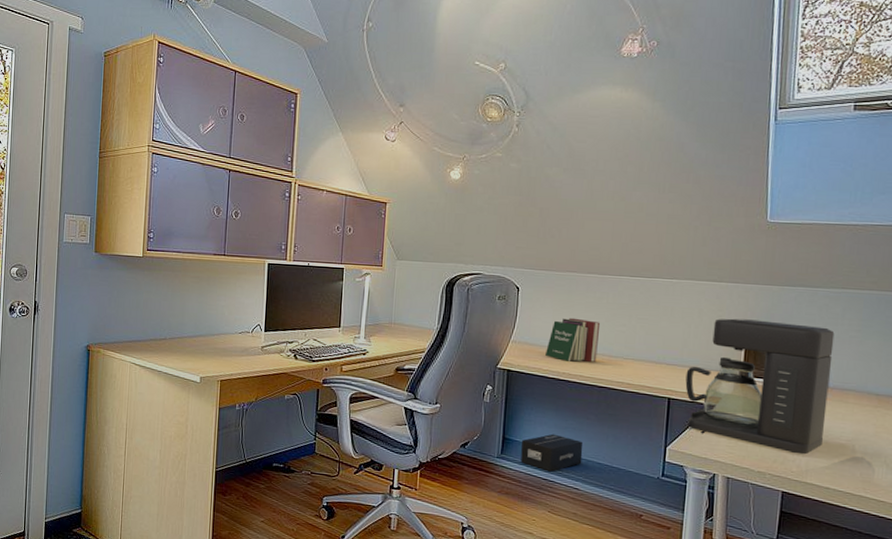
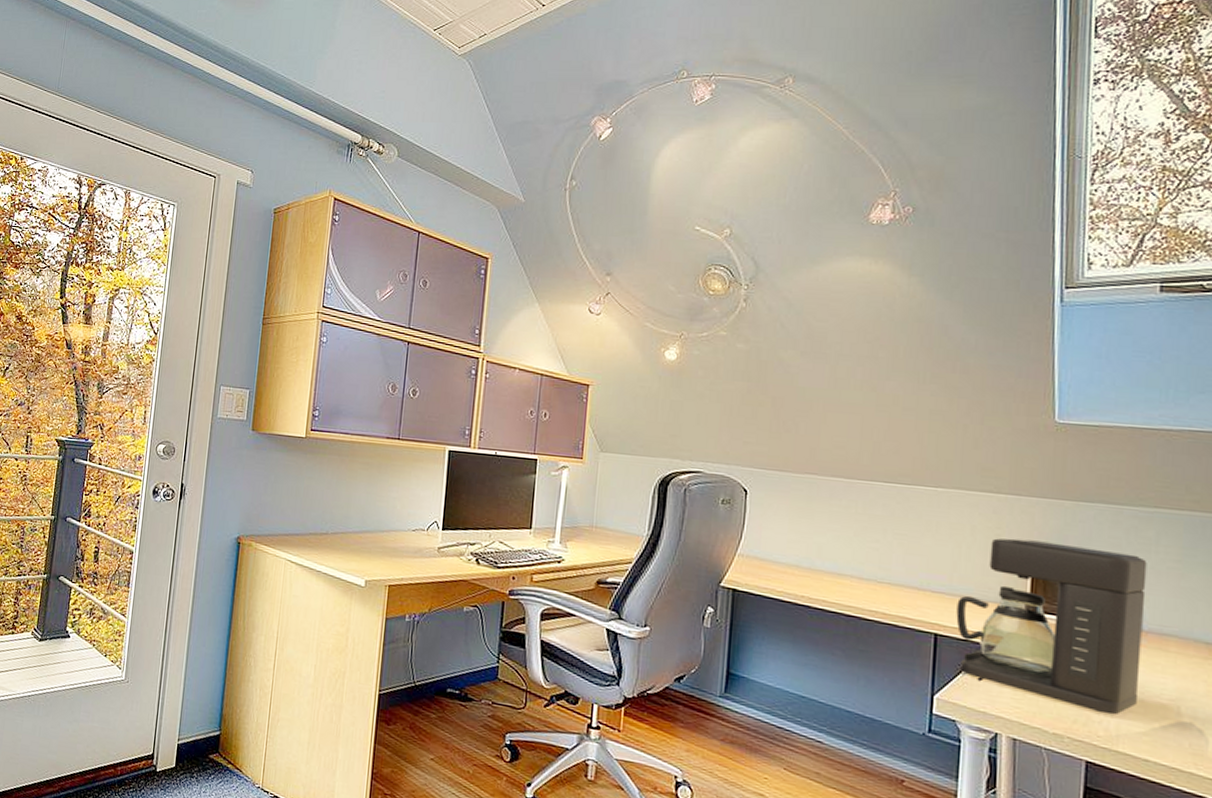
box: present [521,433,583,472] -> none [749,670,828,719]
books: present [545,317,601,363] -> none [780,529,848,586]

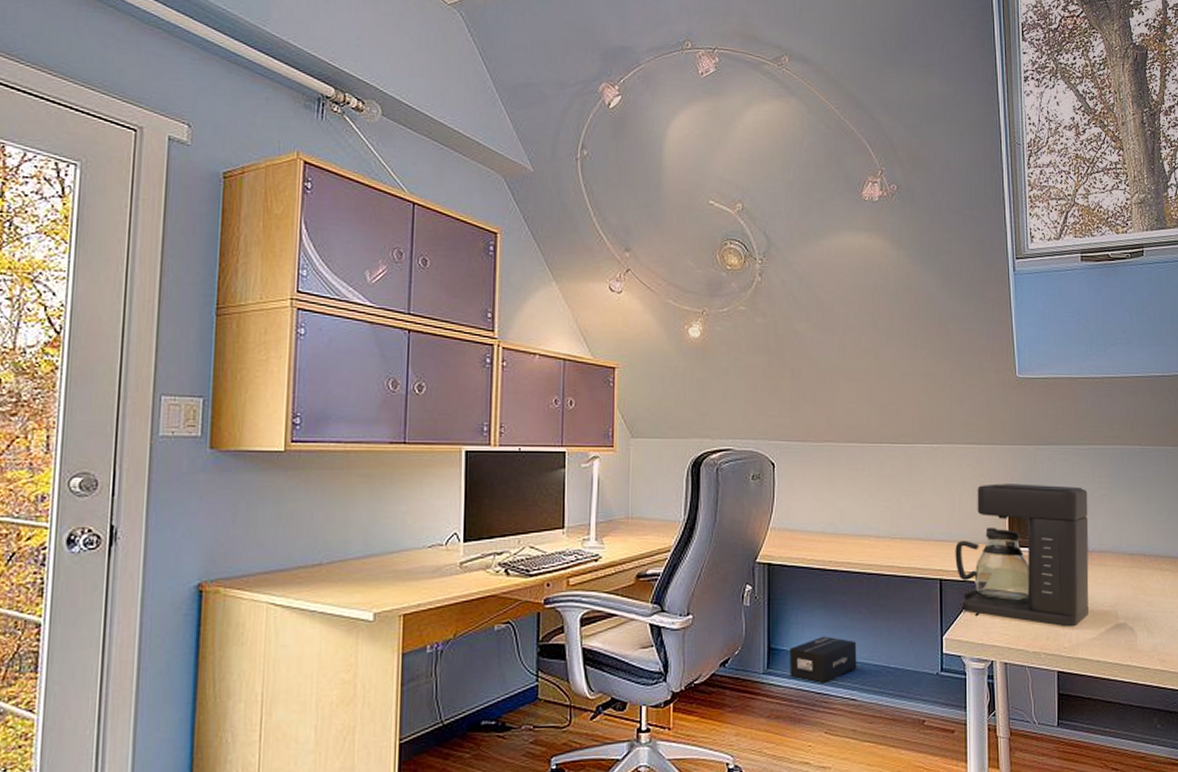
box: none [749,670,828,719] -> present [789,636,857,683]

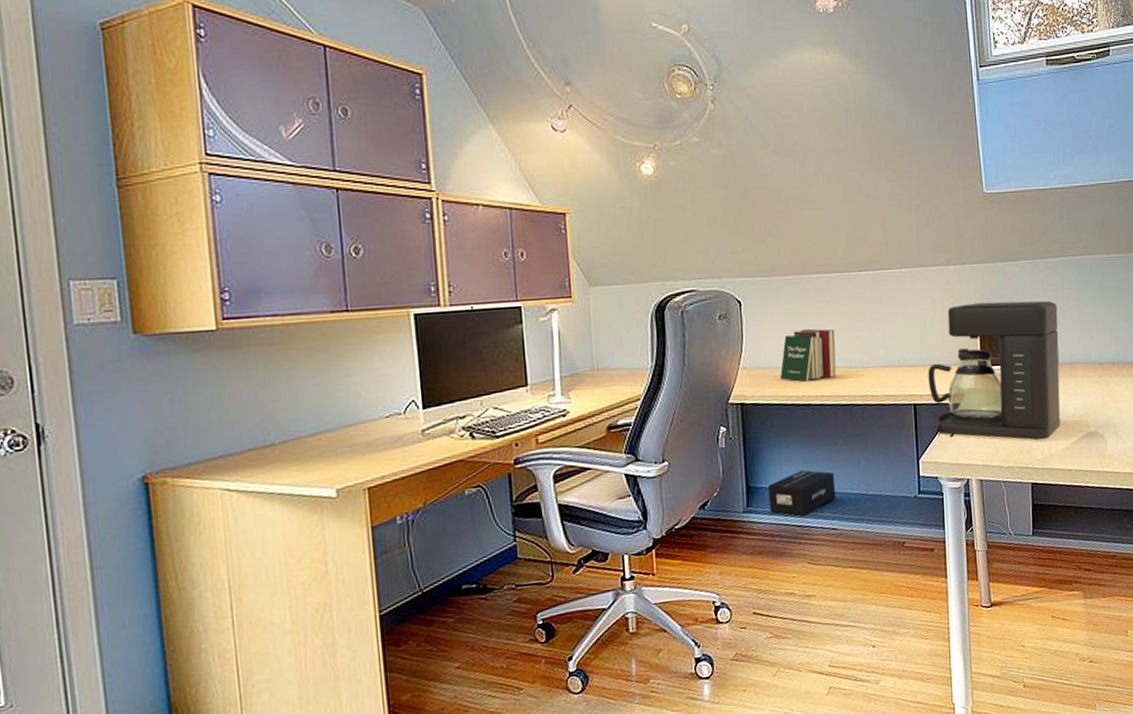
books: none [809,495,865,547] -> present [780,328,836,382]

